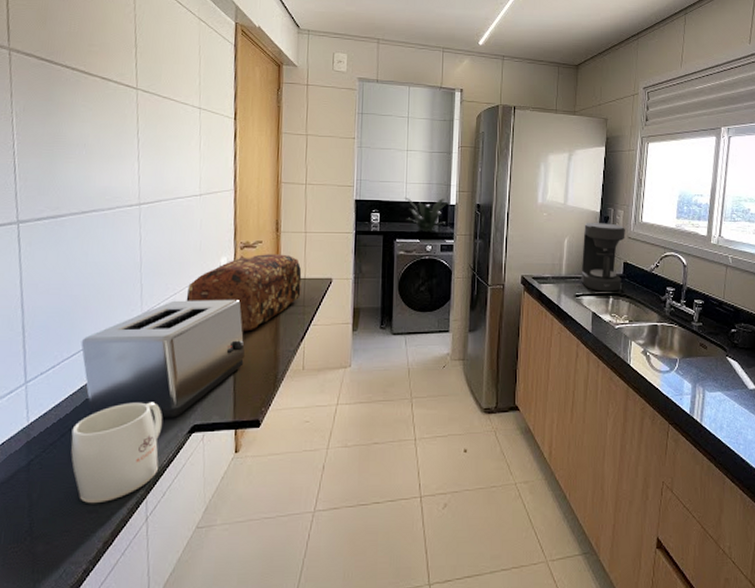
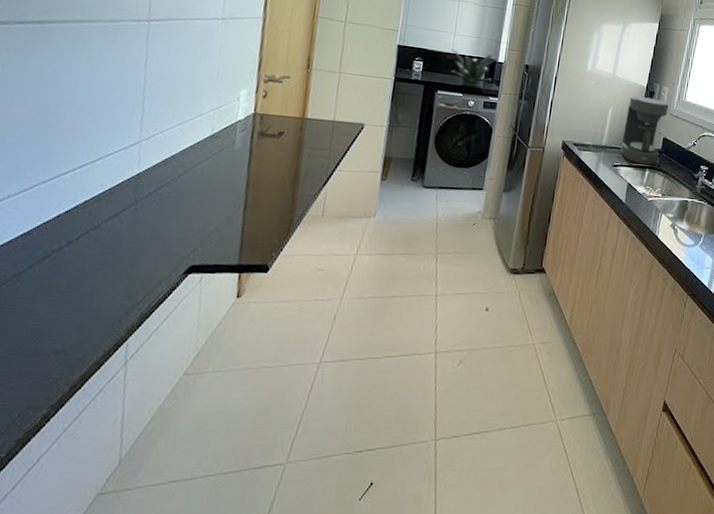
mug: present [70,402,163,504] -> none [38,236,156,344]
toaster: present [80,299,246,418] -> none [61,129,259,256]
bread loaf: present [186,254,302,333] -> none [195,90,332,172]

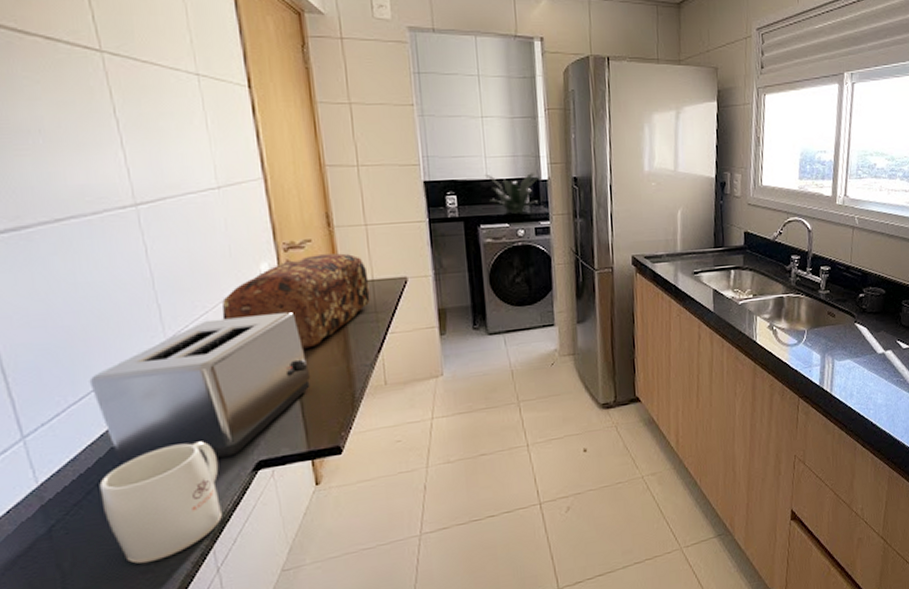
mug: none [38,236,156,344] -> present [99,441,222,564]
toaster: none [61,129,259,256] -> present [89,311,311,464]
bread loaf: none [195,90,332,172] -> present [221,253,371,351]
coffee maker: present [620,95,669,166] -> none [698,189,745,267]

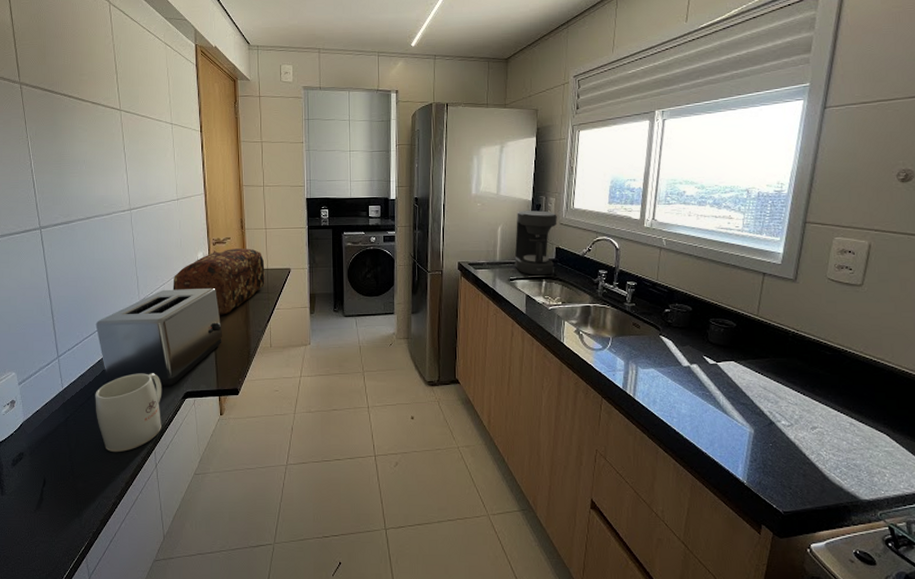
plant: present [484,173,542,215] -> none [349,194,391,226]
coffee maker: none [698,189,745,267] -> present [514,210,557,276]

